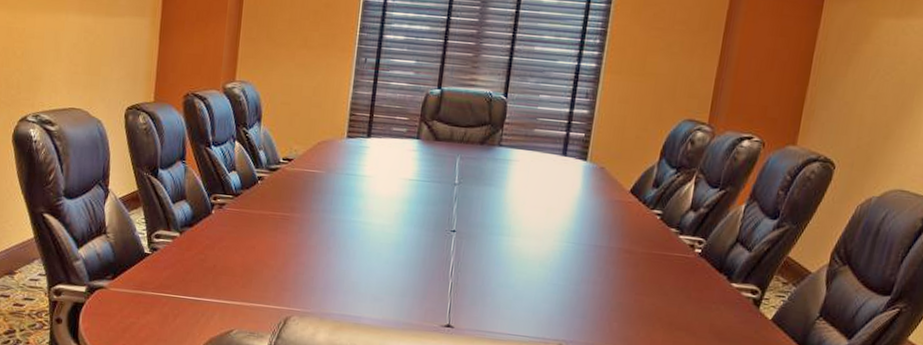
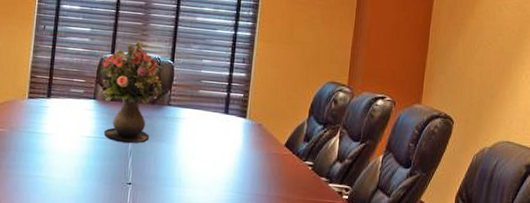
bouquet: none [425,73,493,188] -> present [100,40,162,144]

